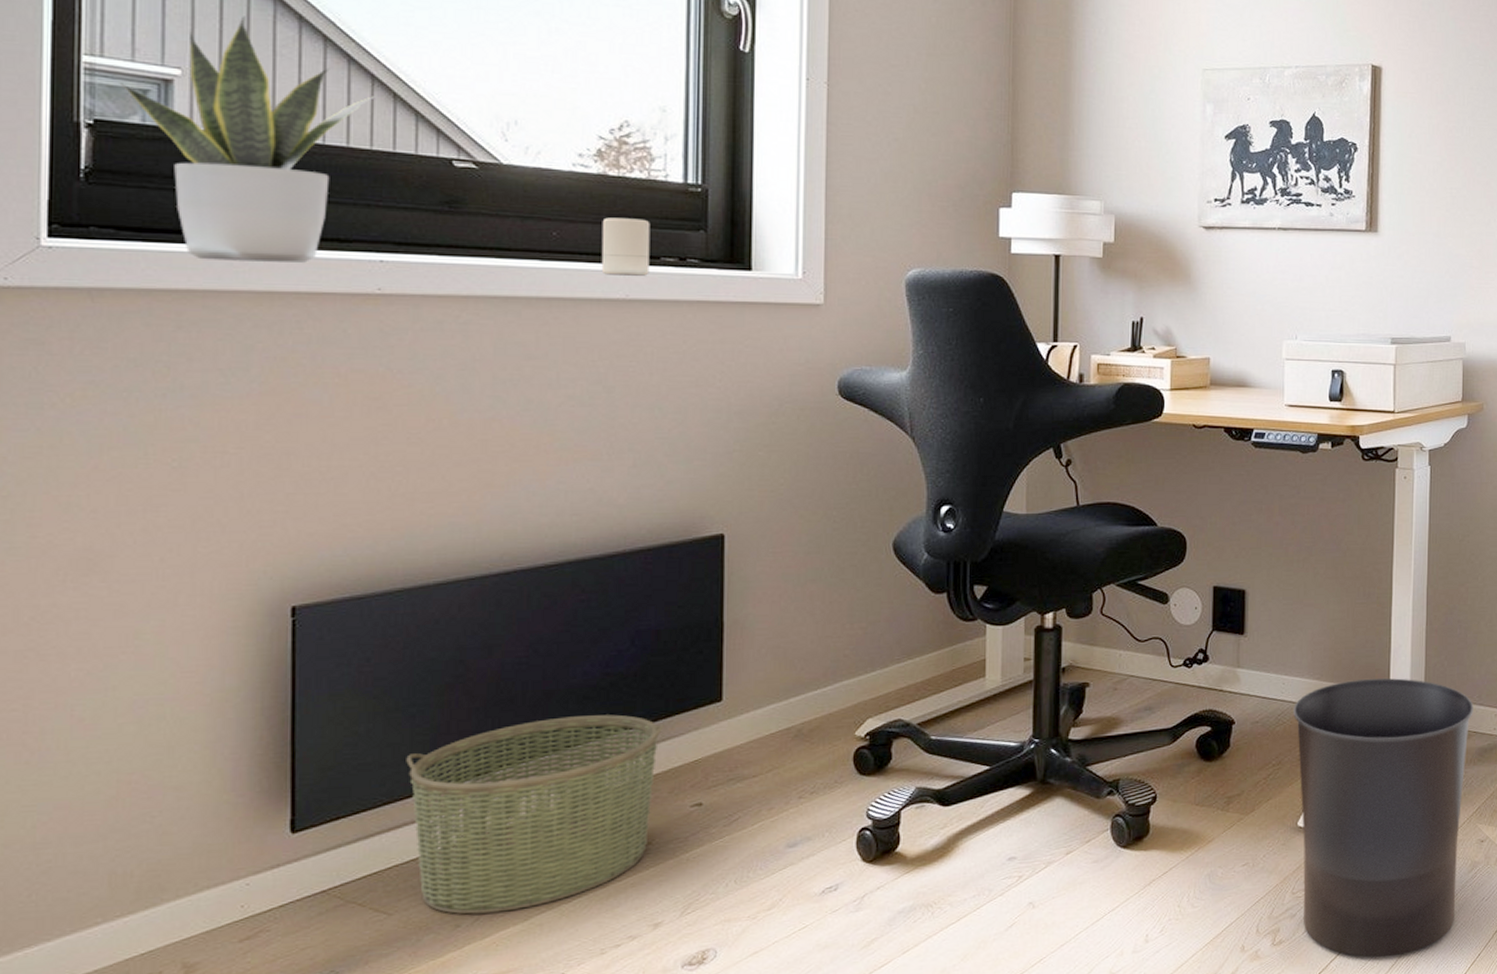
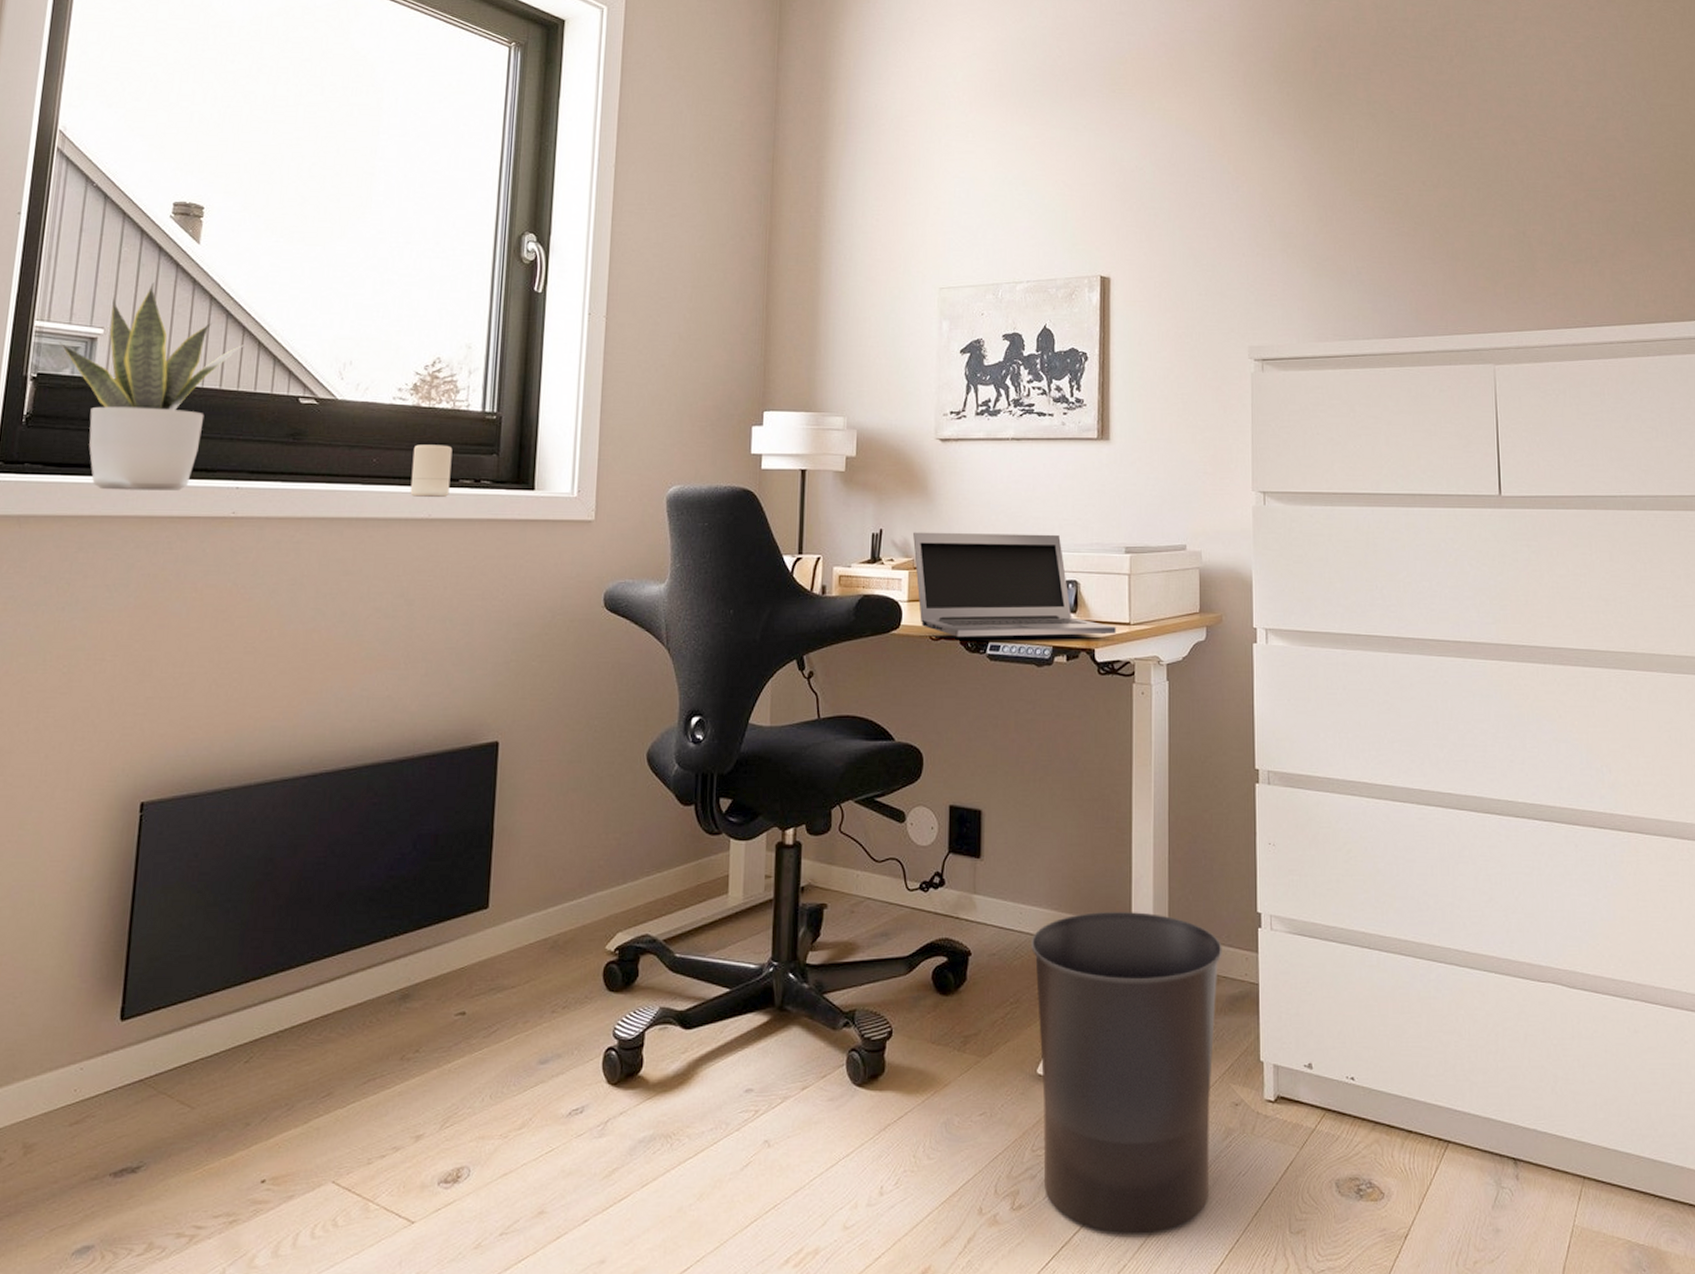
basket: present [406,714,666,915] -> none [218,917,438,1113]
laptop: none [1176,320,1380,425] -> present [913,532,1116,637]

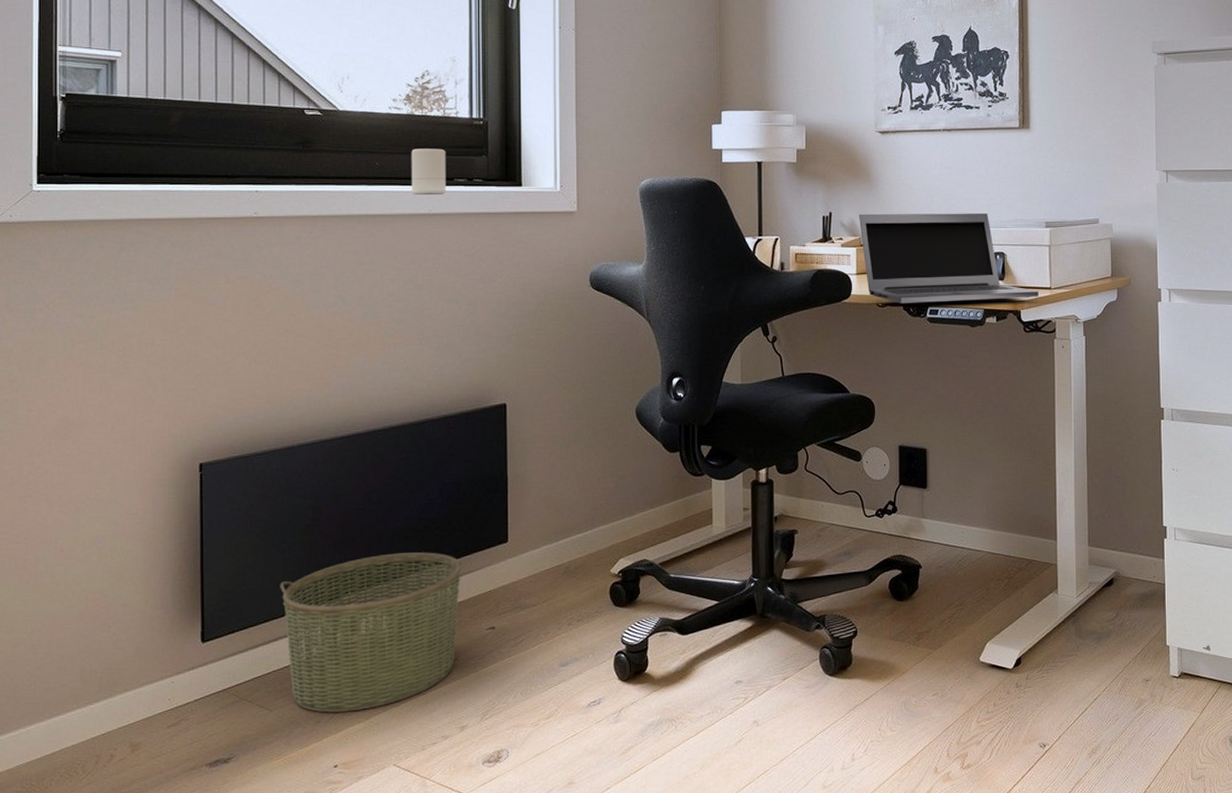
potted plant: present [60,282,247,490] -> none [83,8,253,196]
basket: none [218,917,438,1113] -> present [280,552,466,713]
waste bin: present [1031,912,1222,1233] -> none [972,529,1134,784]

